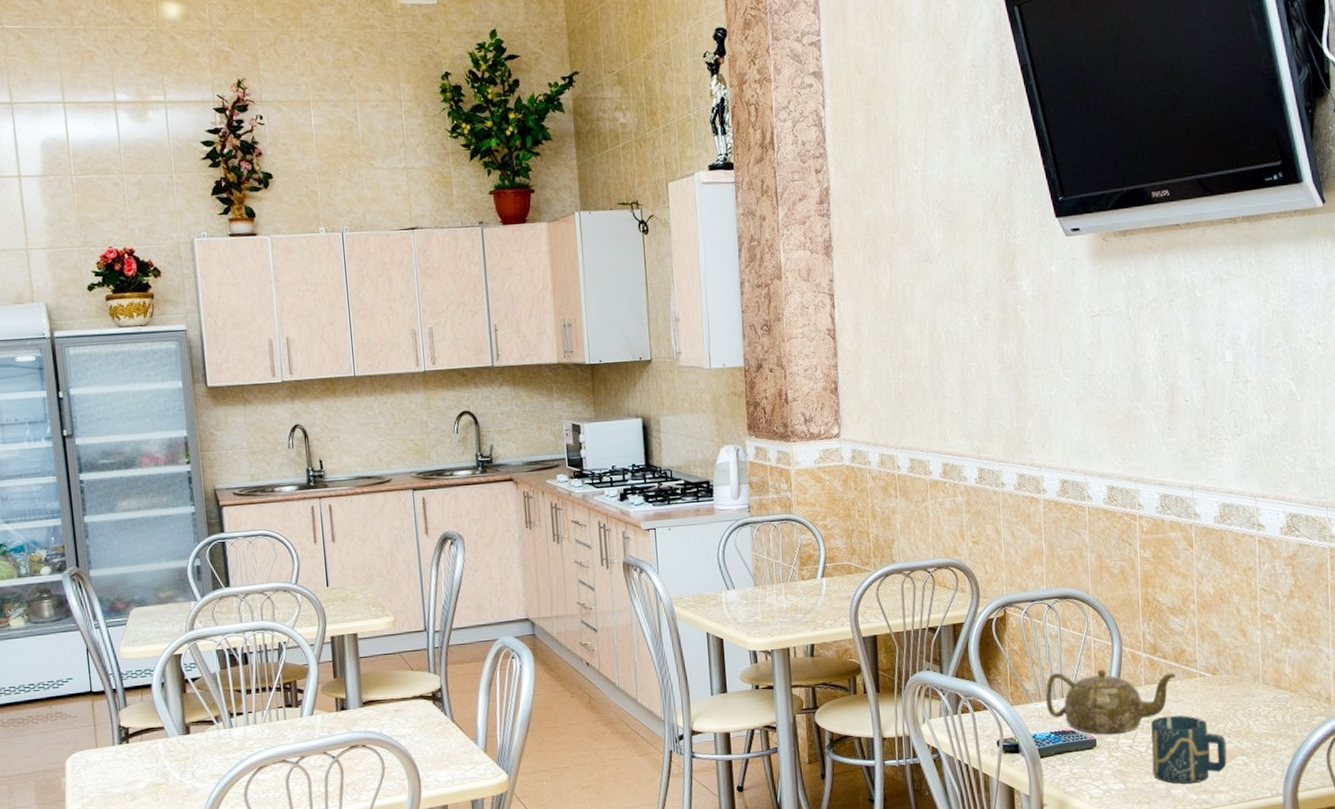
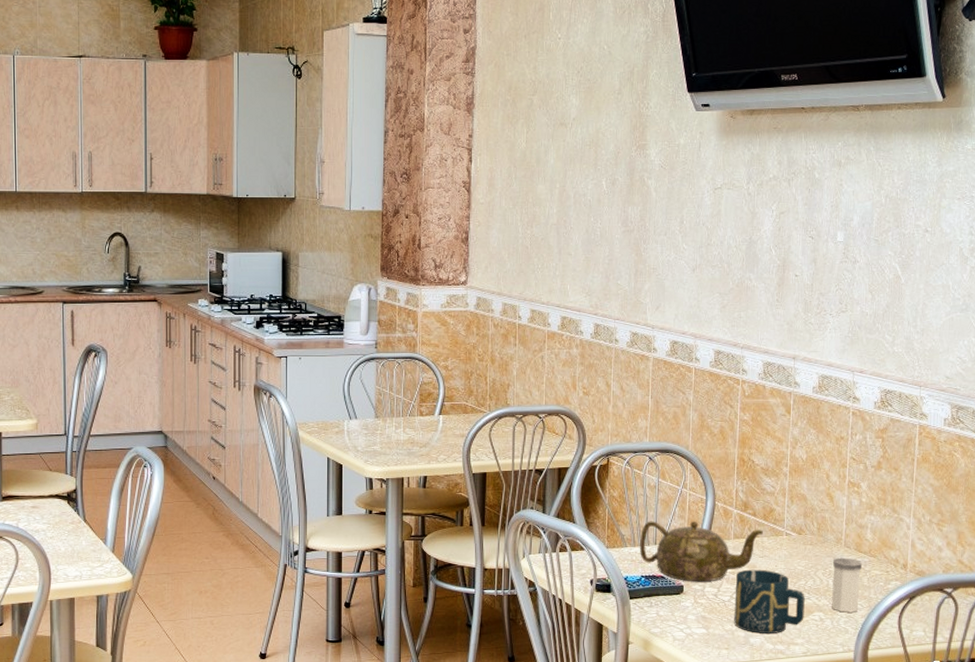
salt shaker: none [1251,695,1284,754] -> present [832,557,862,613]

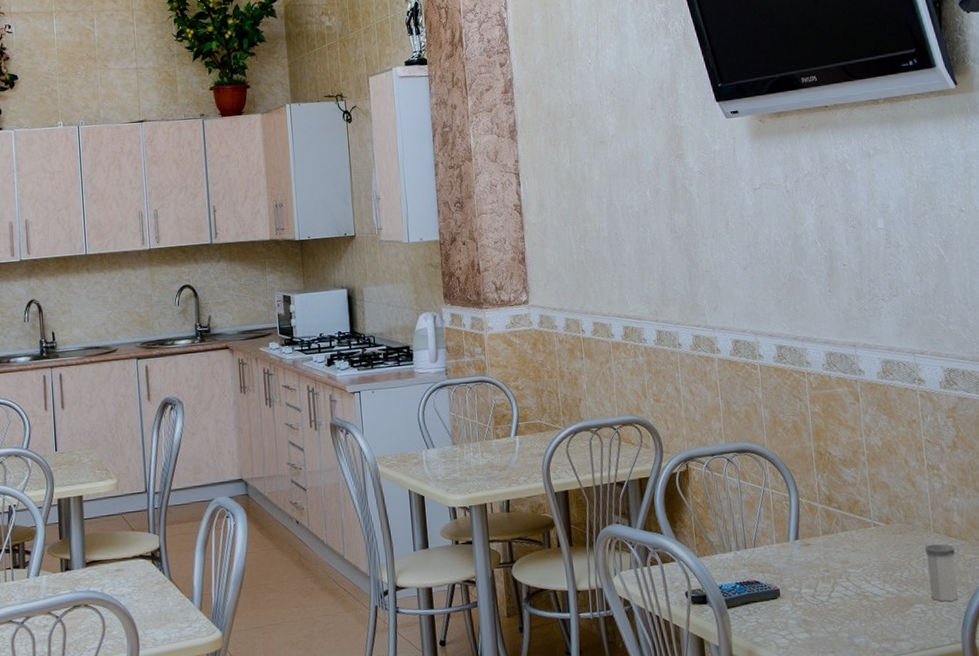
teapot: present [640,521,763,582] -> none [729,520,851,584]
cup: present [734,569,805,633] -> none [831,564,906,633]

